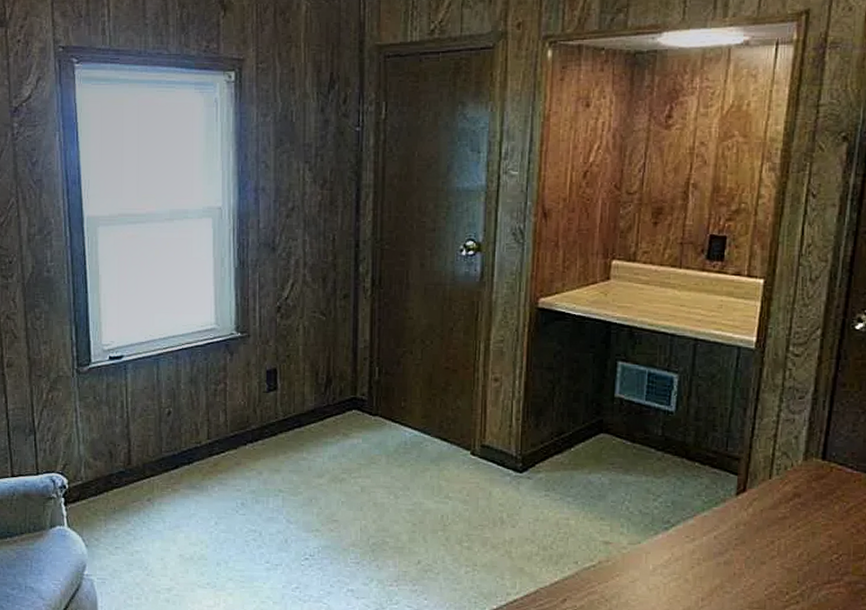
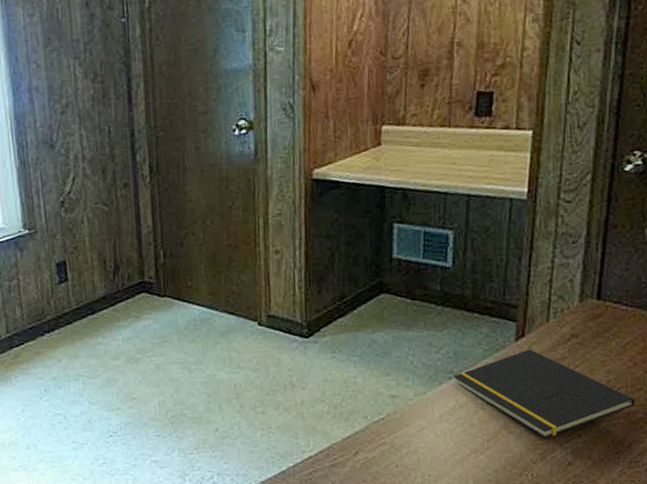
notepad: none [670,505,857,602] -> present [453,349,636,439]

